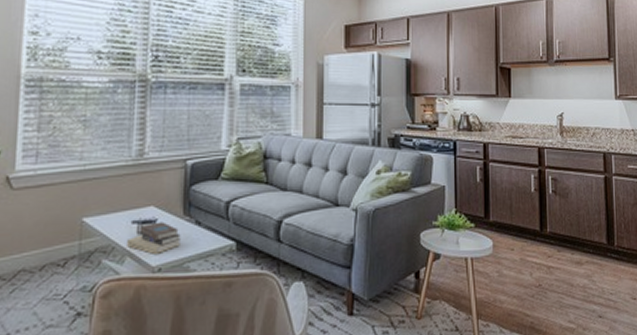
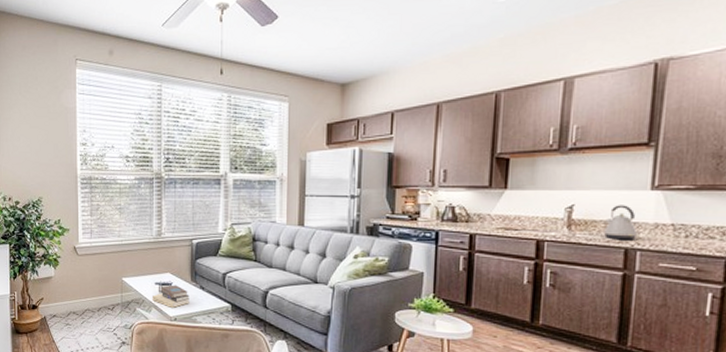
kettle: none [586,113,611,145] -> present [603,205,638,240]

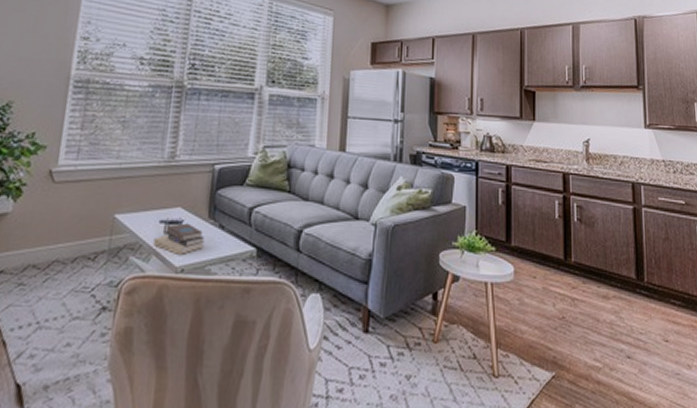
kettle: present [603,205,638,240] -> none [614,141,640,175]

